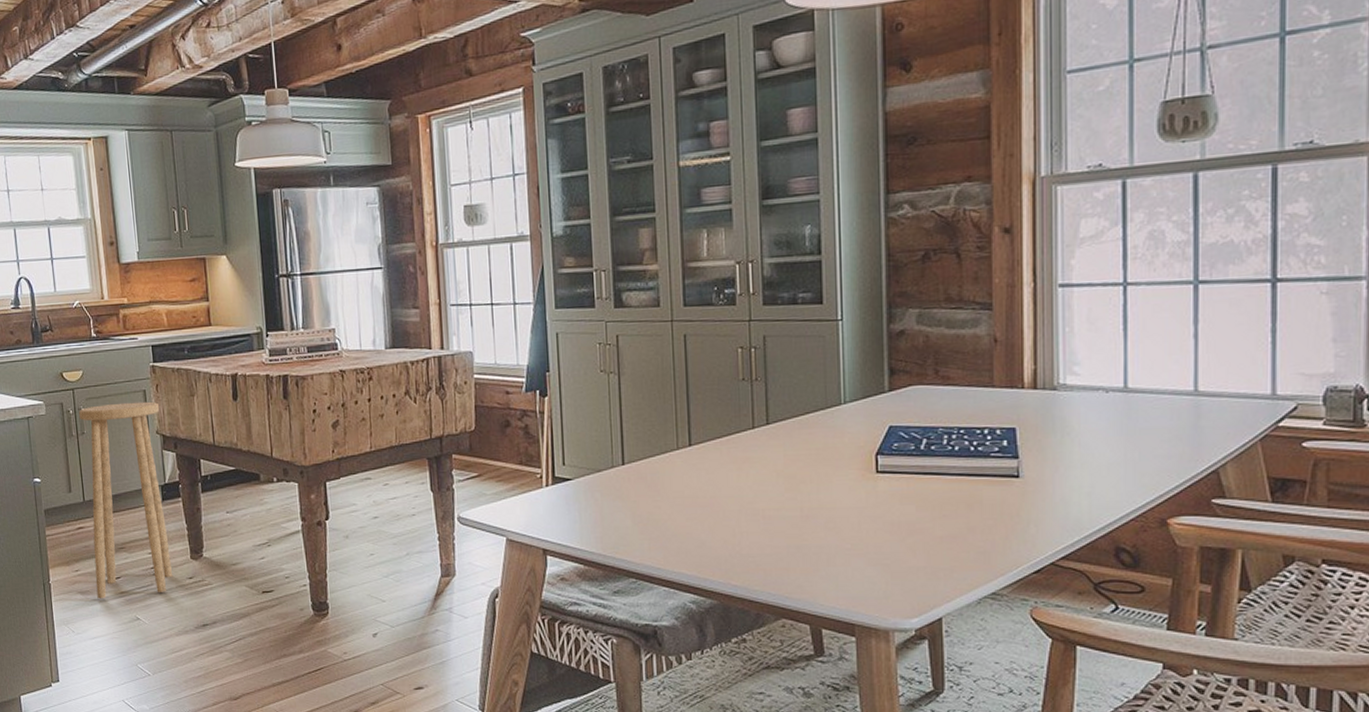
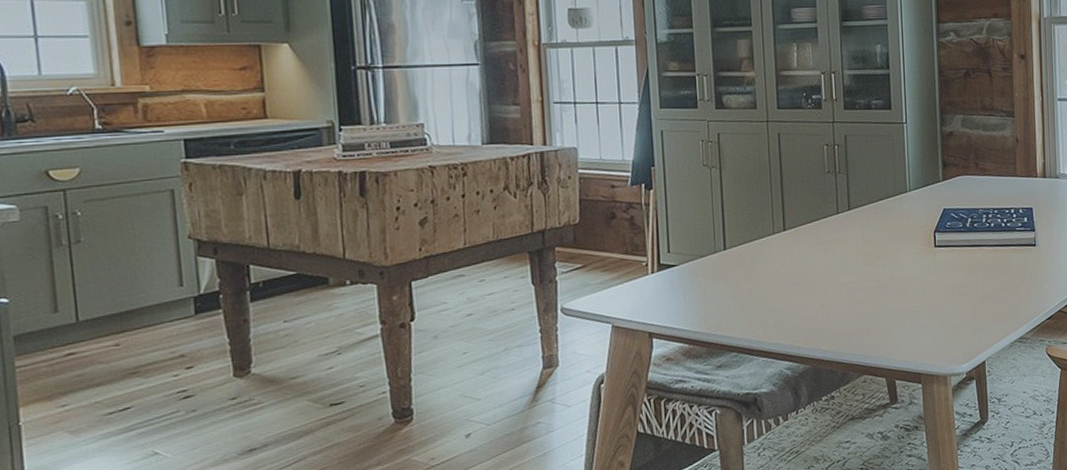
stool: present [79,401,173,599] -> none [73,202,209,437]

